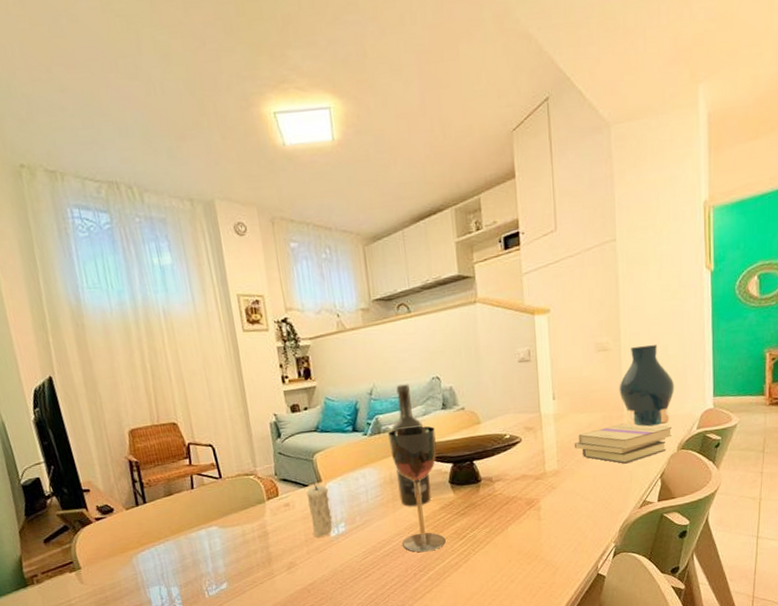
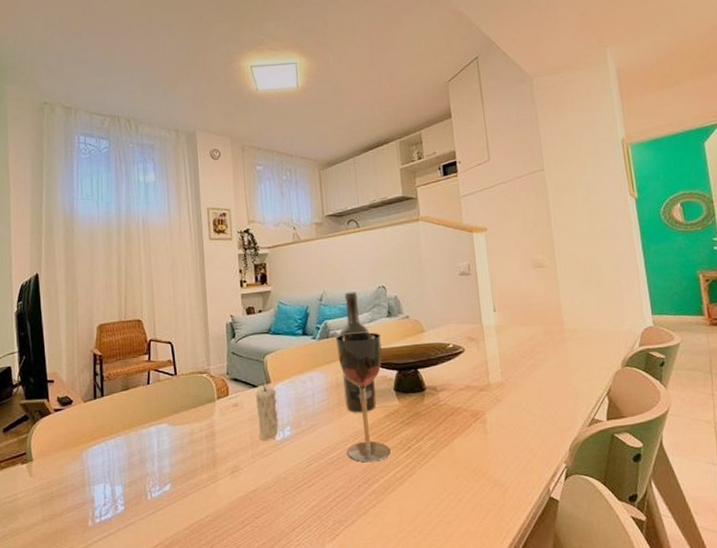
books: present [574,423,671,464] -> none [516,338,614,379]
vase: present [619,345,675,428] -> none [557,263,613,344]

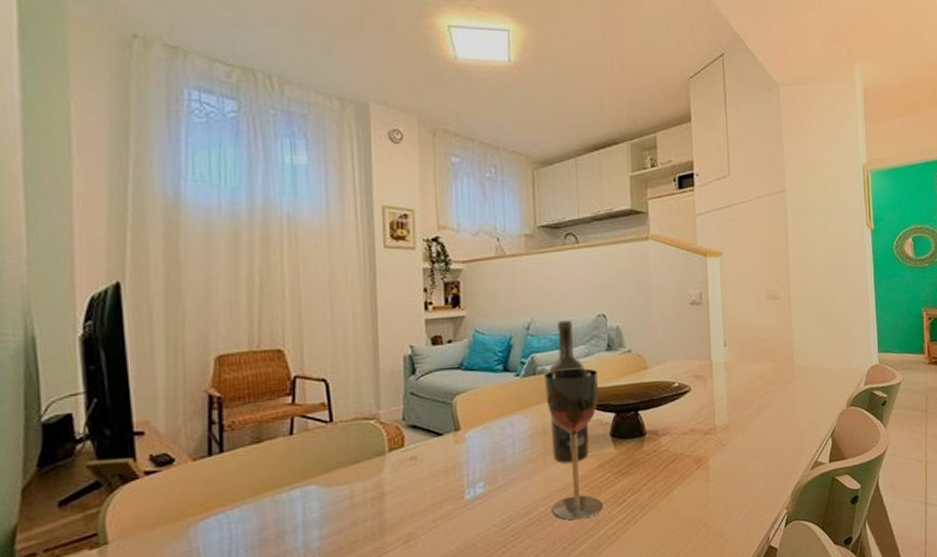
candle: present [255,382,278,440] -> none [439,429,468,500]

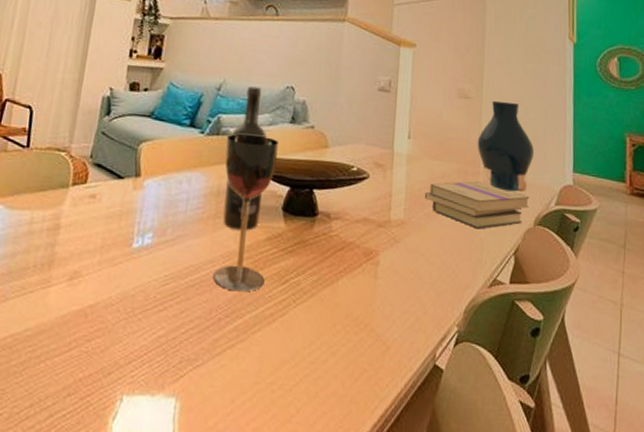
books: none [745,376,841,420] -> present [424,181,529,229]
vase: none [789,297,843,382] -> present [477,101,535,195]

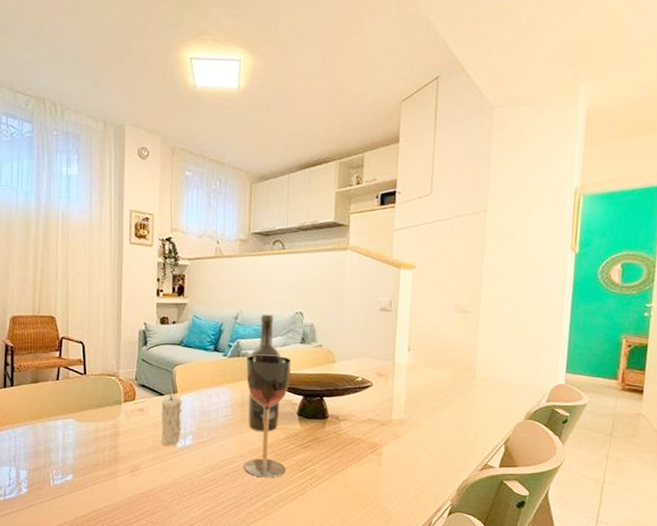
candle: none [112,173,144,245] -> present [160,391,181,446]
books: present [424,181,529,229] -> none [422,385,521,425]
vase: present [477,101,535,195] -> none [473,314,529,395]

